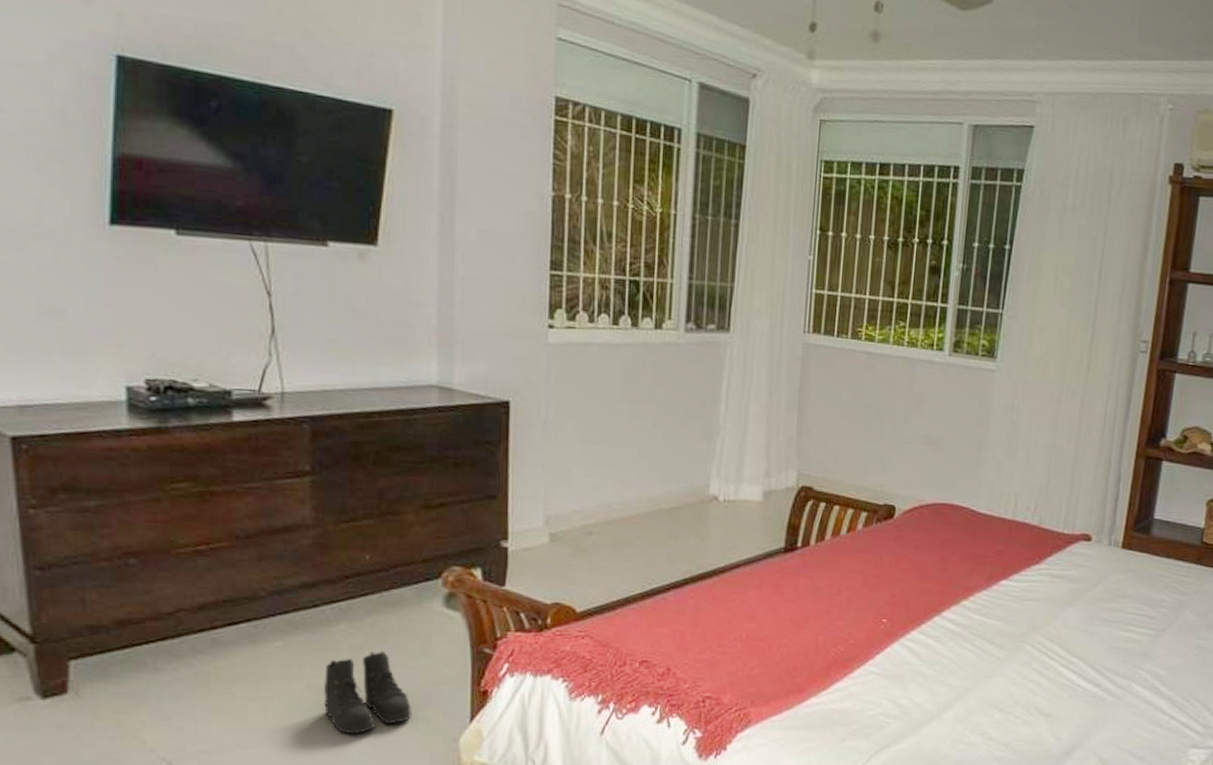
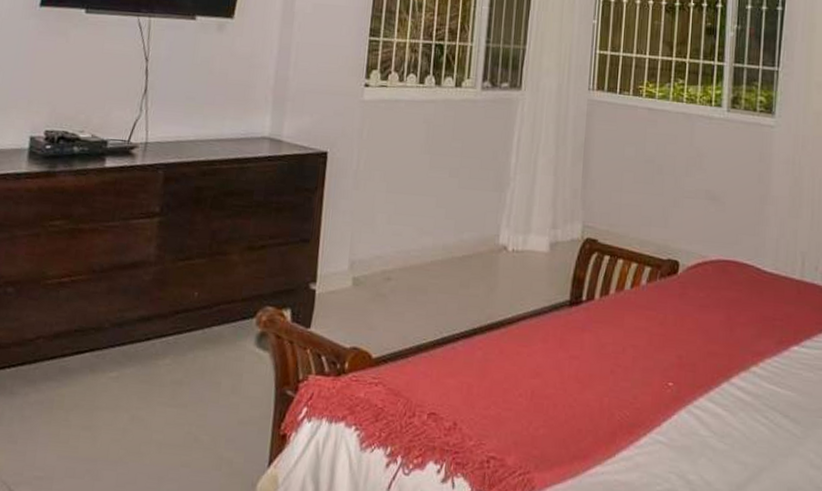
boots: present [324,651,412,734] -> none [143,387,218,471]

